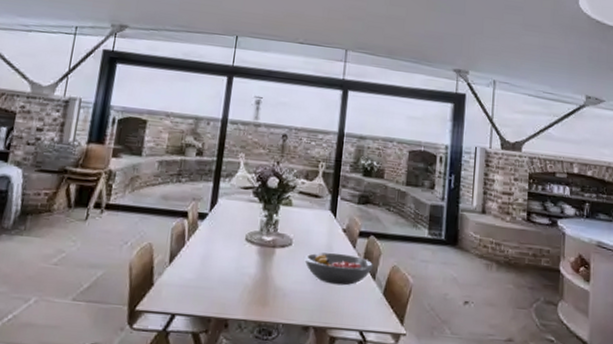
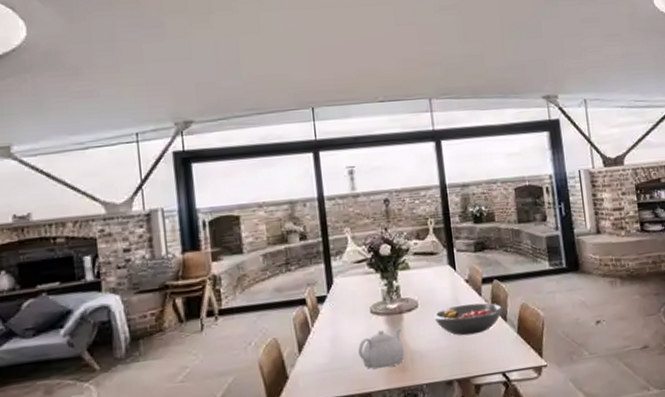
teapot: none [225,259,271,299] -> present [358,328,405,370]

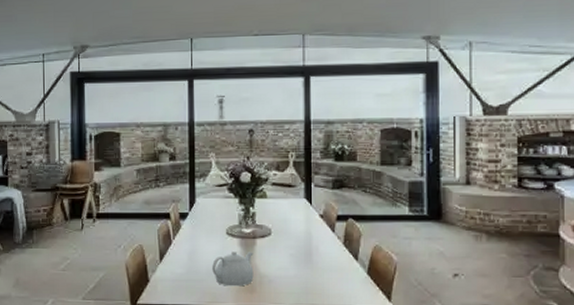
fruit bowl: present [432,303,503,336] -> none [284,238,355,268]

